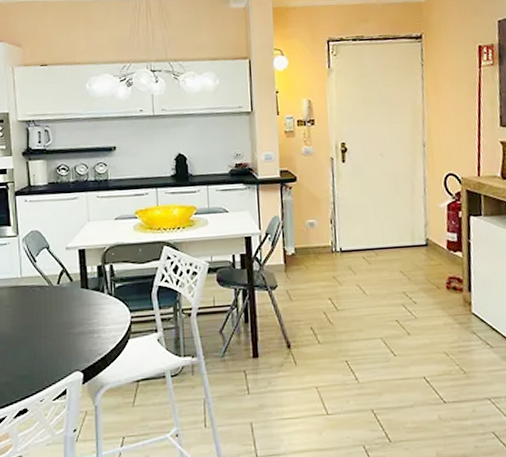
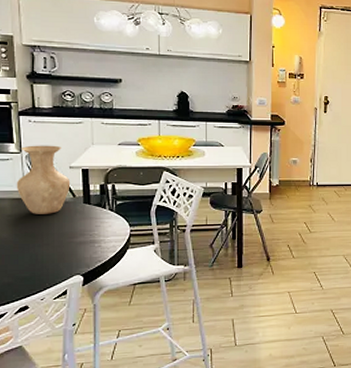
vase: none [13,225,68,303] -> present [16,145,71,214]

